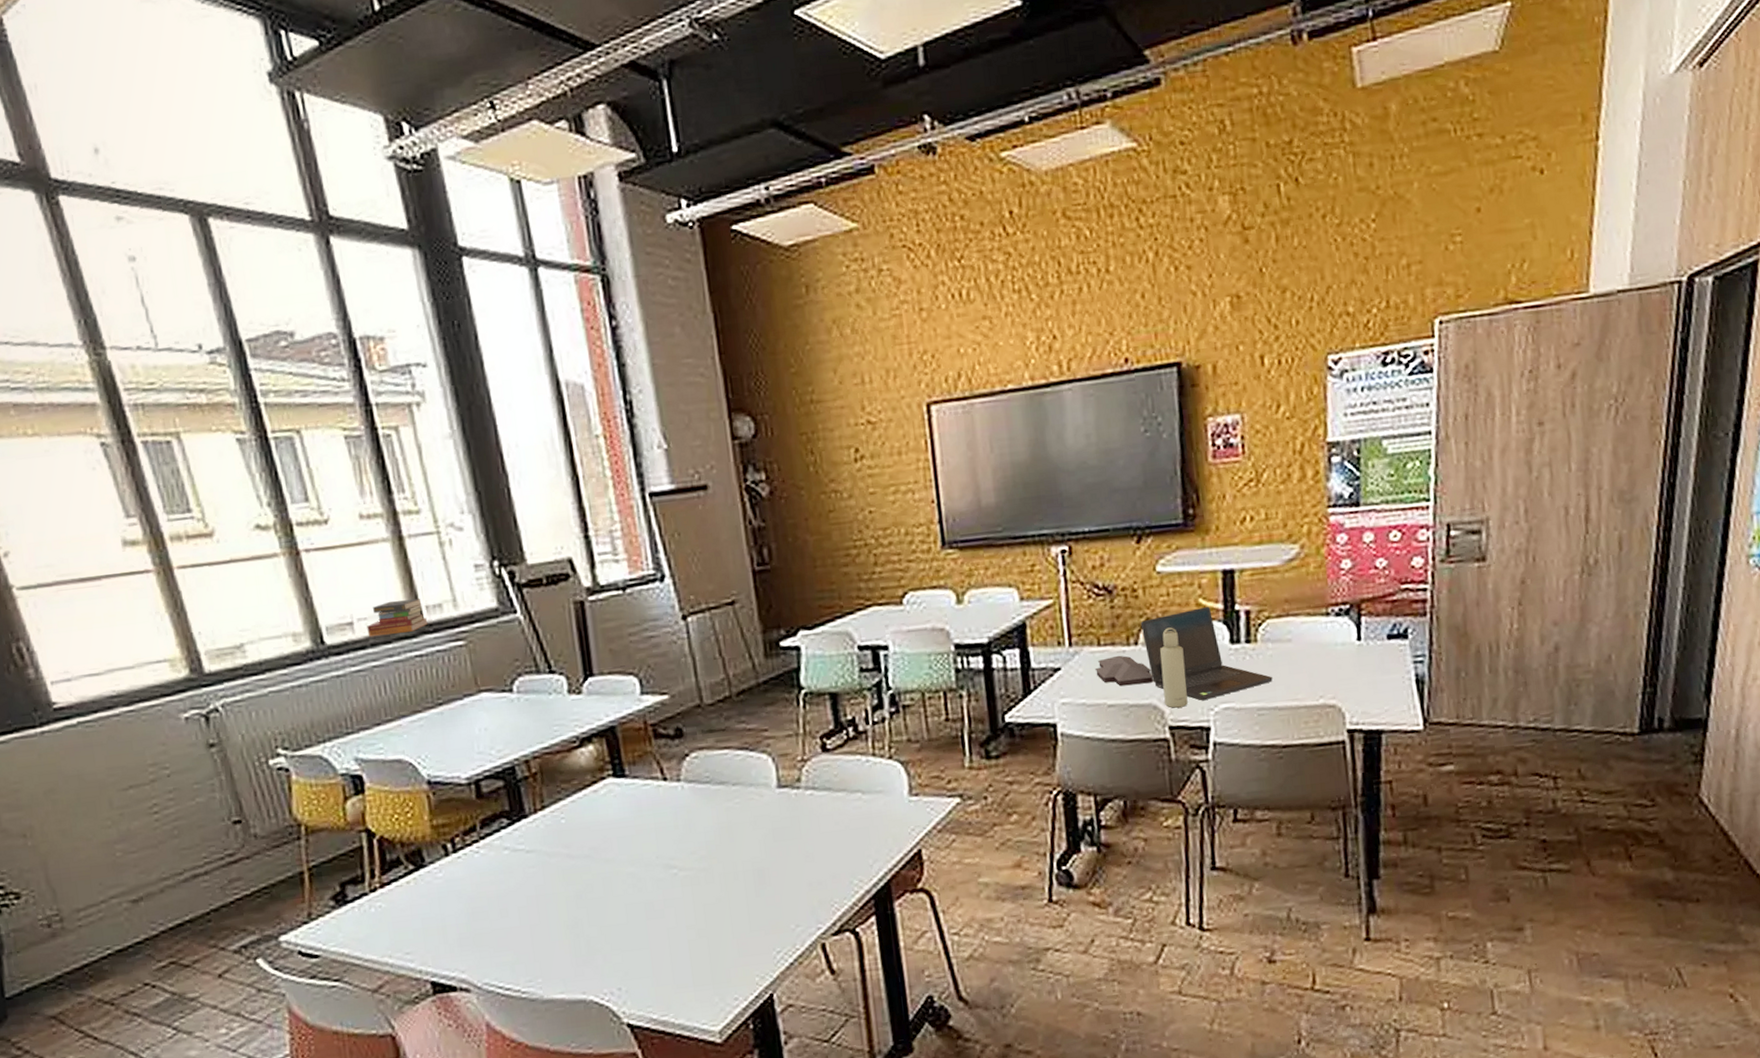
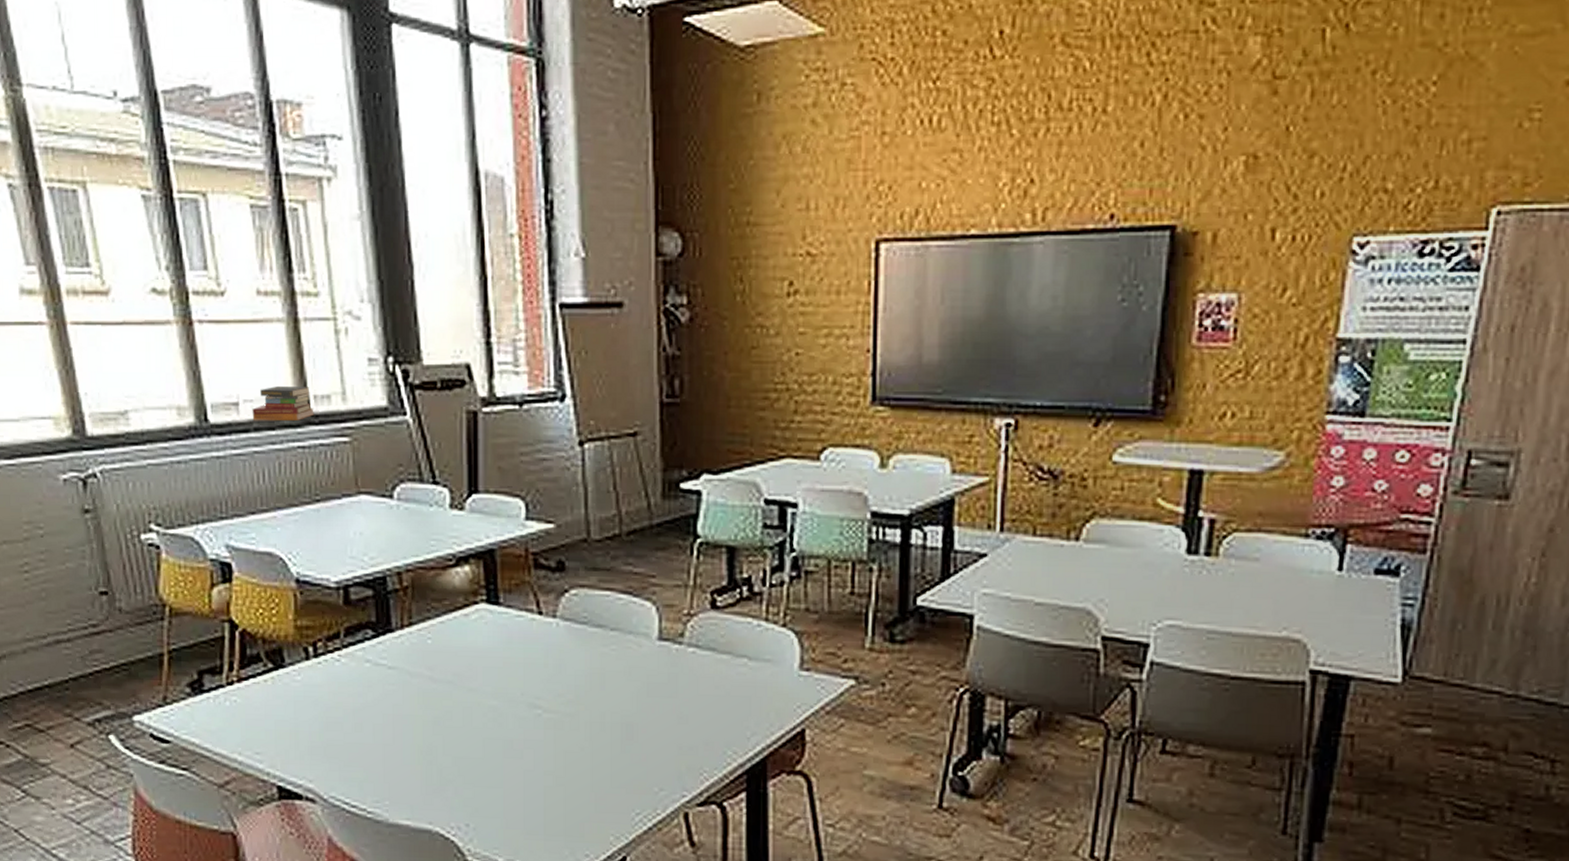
papers: present [1094,655,1154,687] -> none [1025,549,1092,585]
laptop: present [1140,607,1273,701] -> none [1085,509,1230,614]
bottle: present [1160,627,1188,708] -> none [1101,526,1131,617]

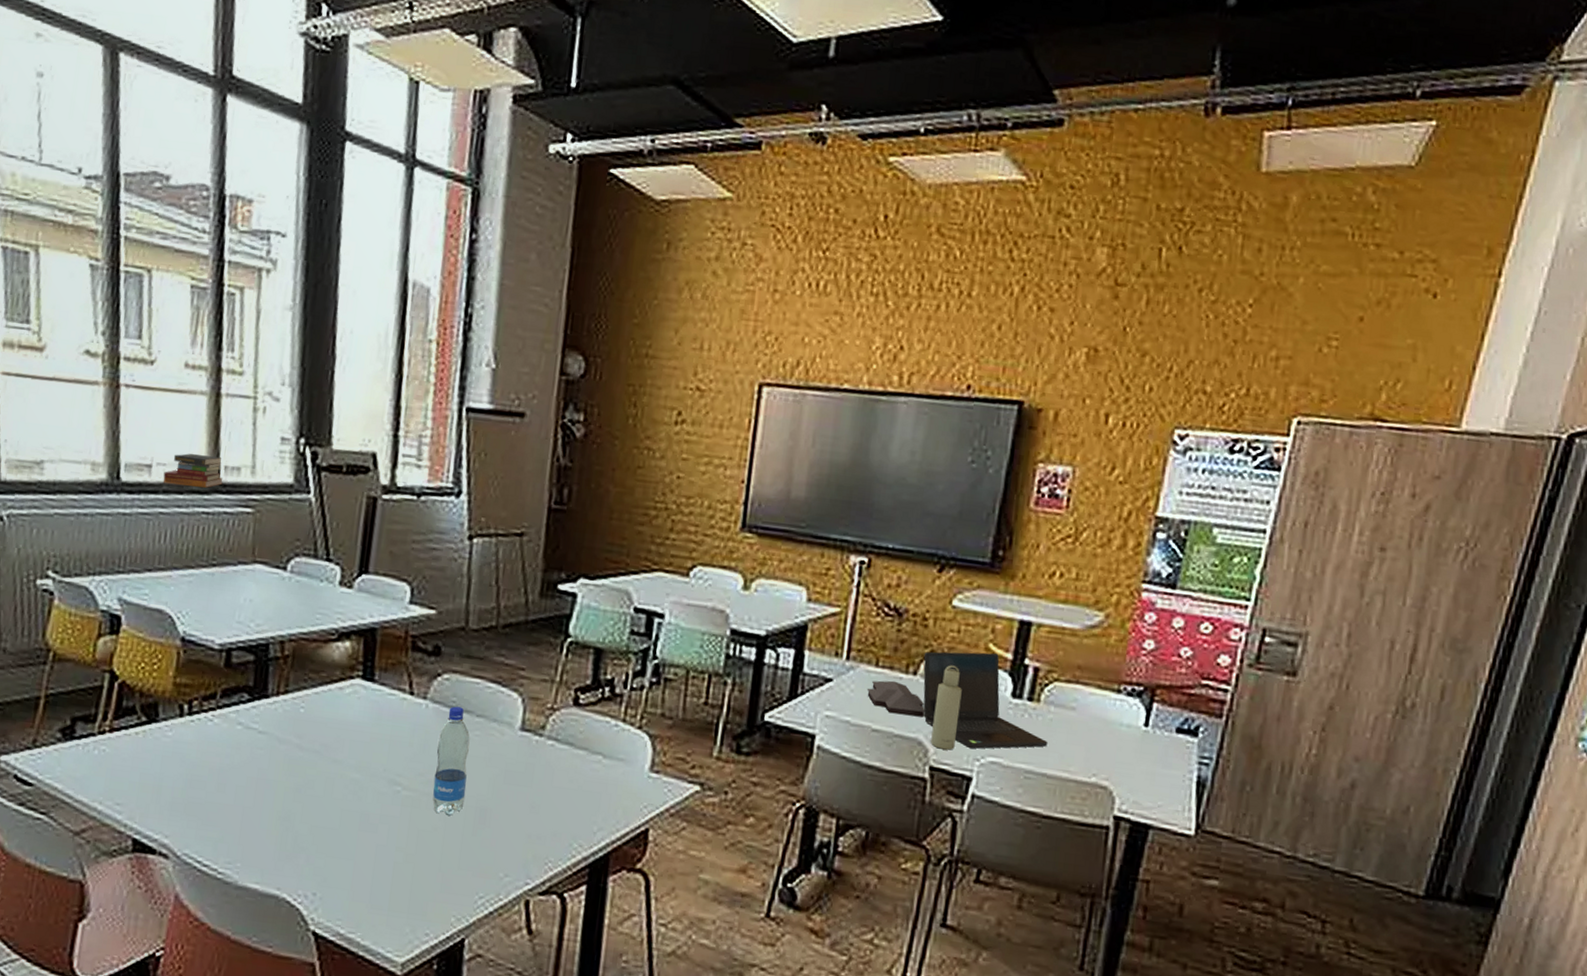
bottle: none [573,622,609,735] -> present [432,706,470,817]
papers: none [1025,549,1092,585] -> present [866,680,925,717]
laptop: none [1085,509,1230,614] -> present [923,651,1048,749]
bottle: none [1101,526,1131,617] -> present [931,665,962,750]

